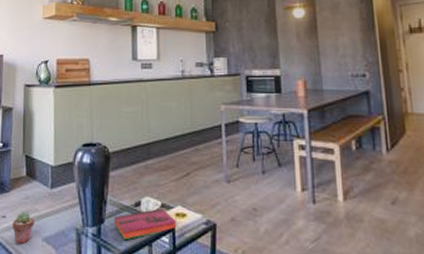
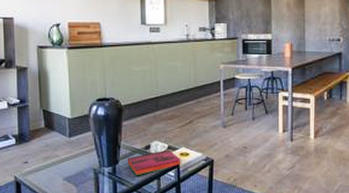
potted succulent: present [13,212,35,245] -> none [35,157,55,185]

